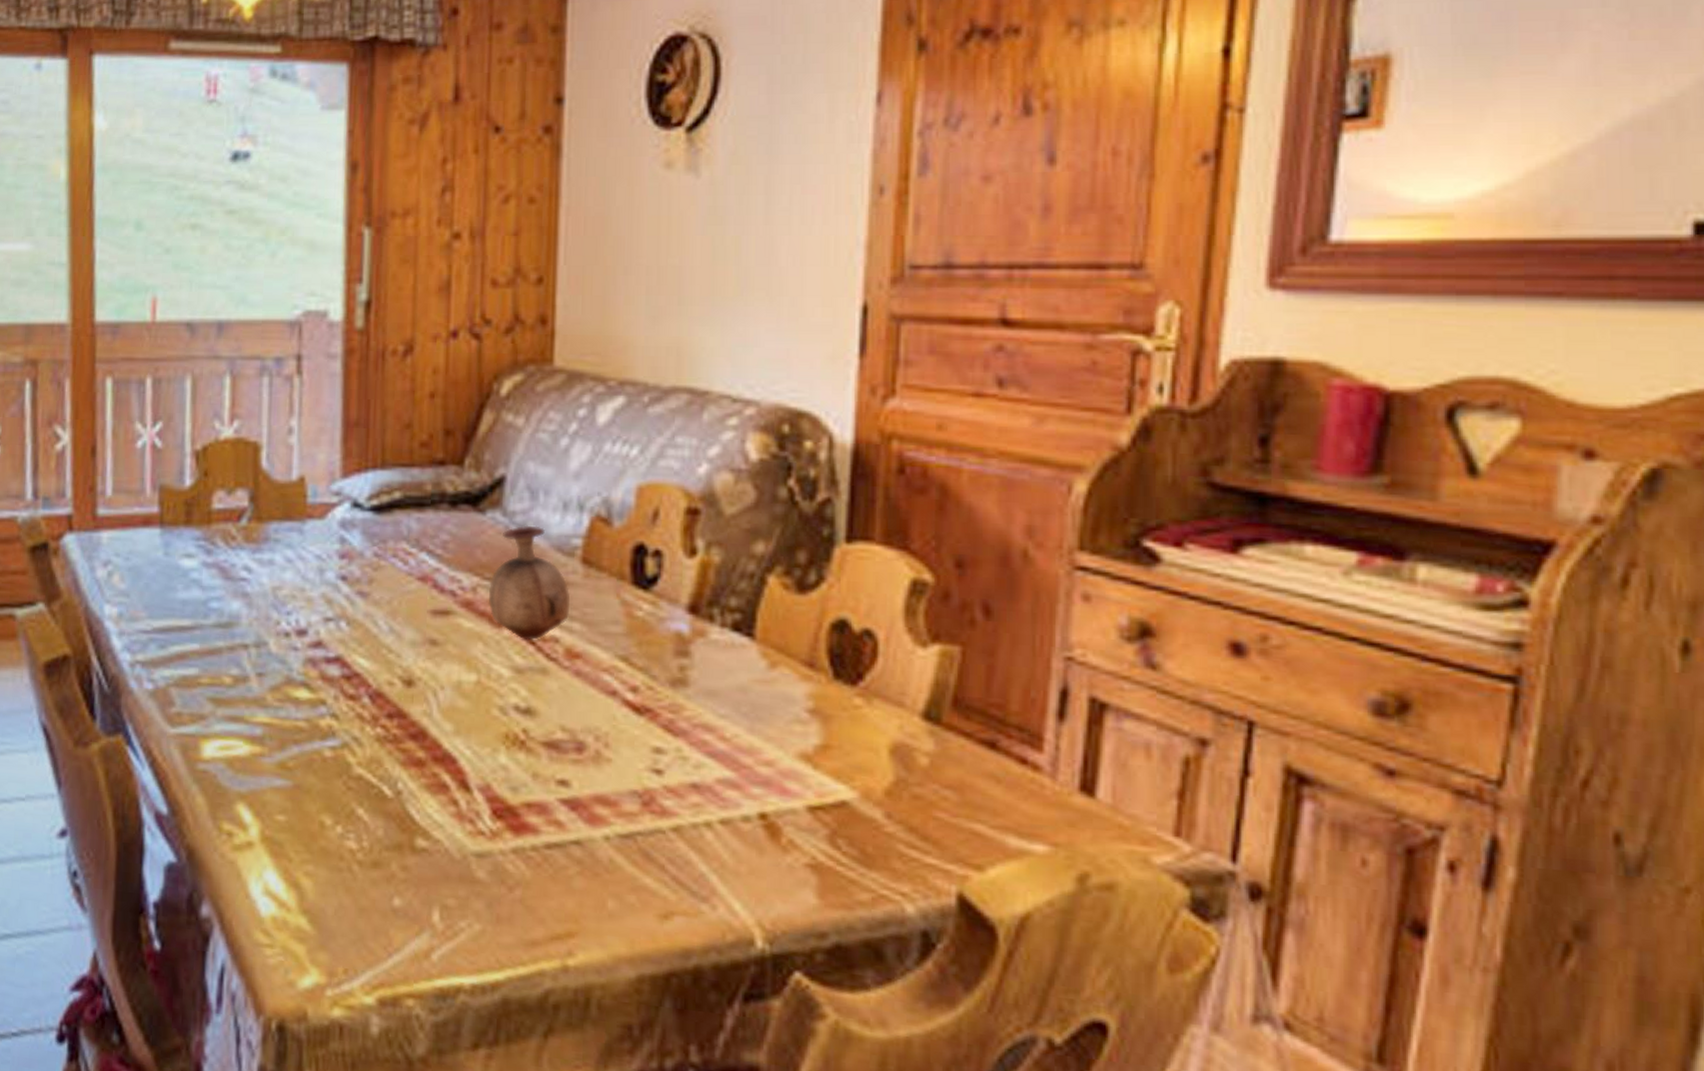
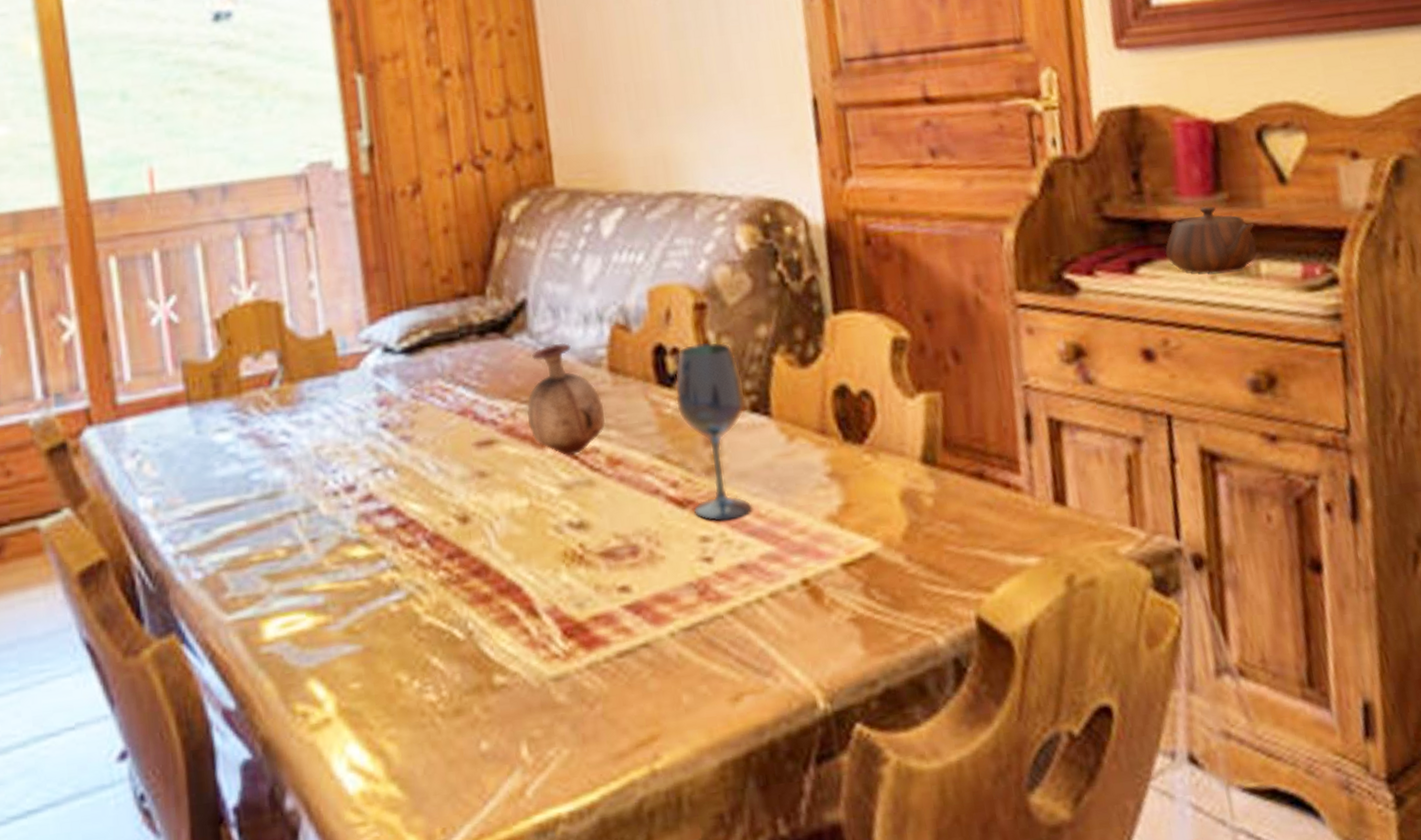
wineglass: none [650,549,728,737] -> present [675,342,751,521]
teapot: none [1287,489,1421,570] -> present [1165,206,1257,274]

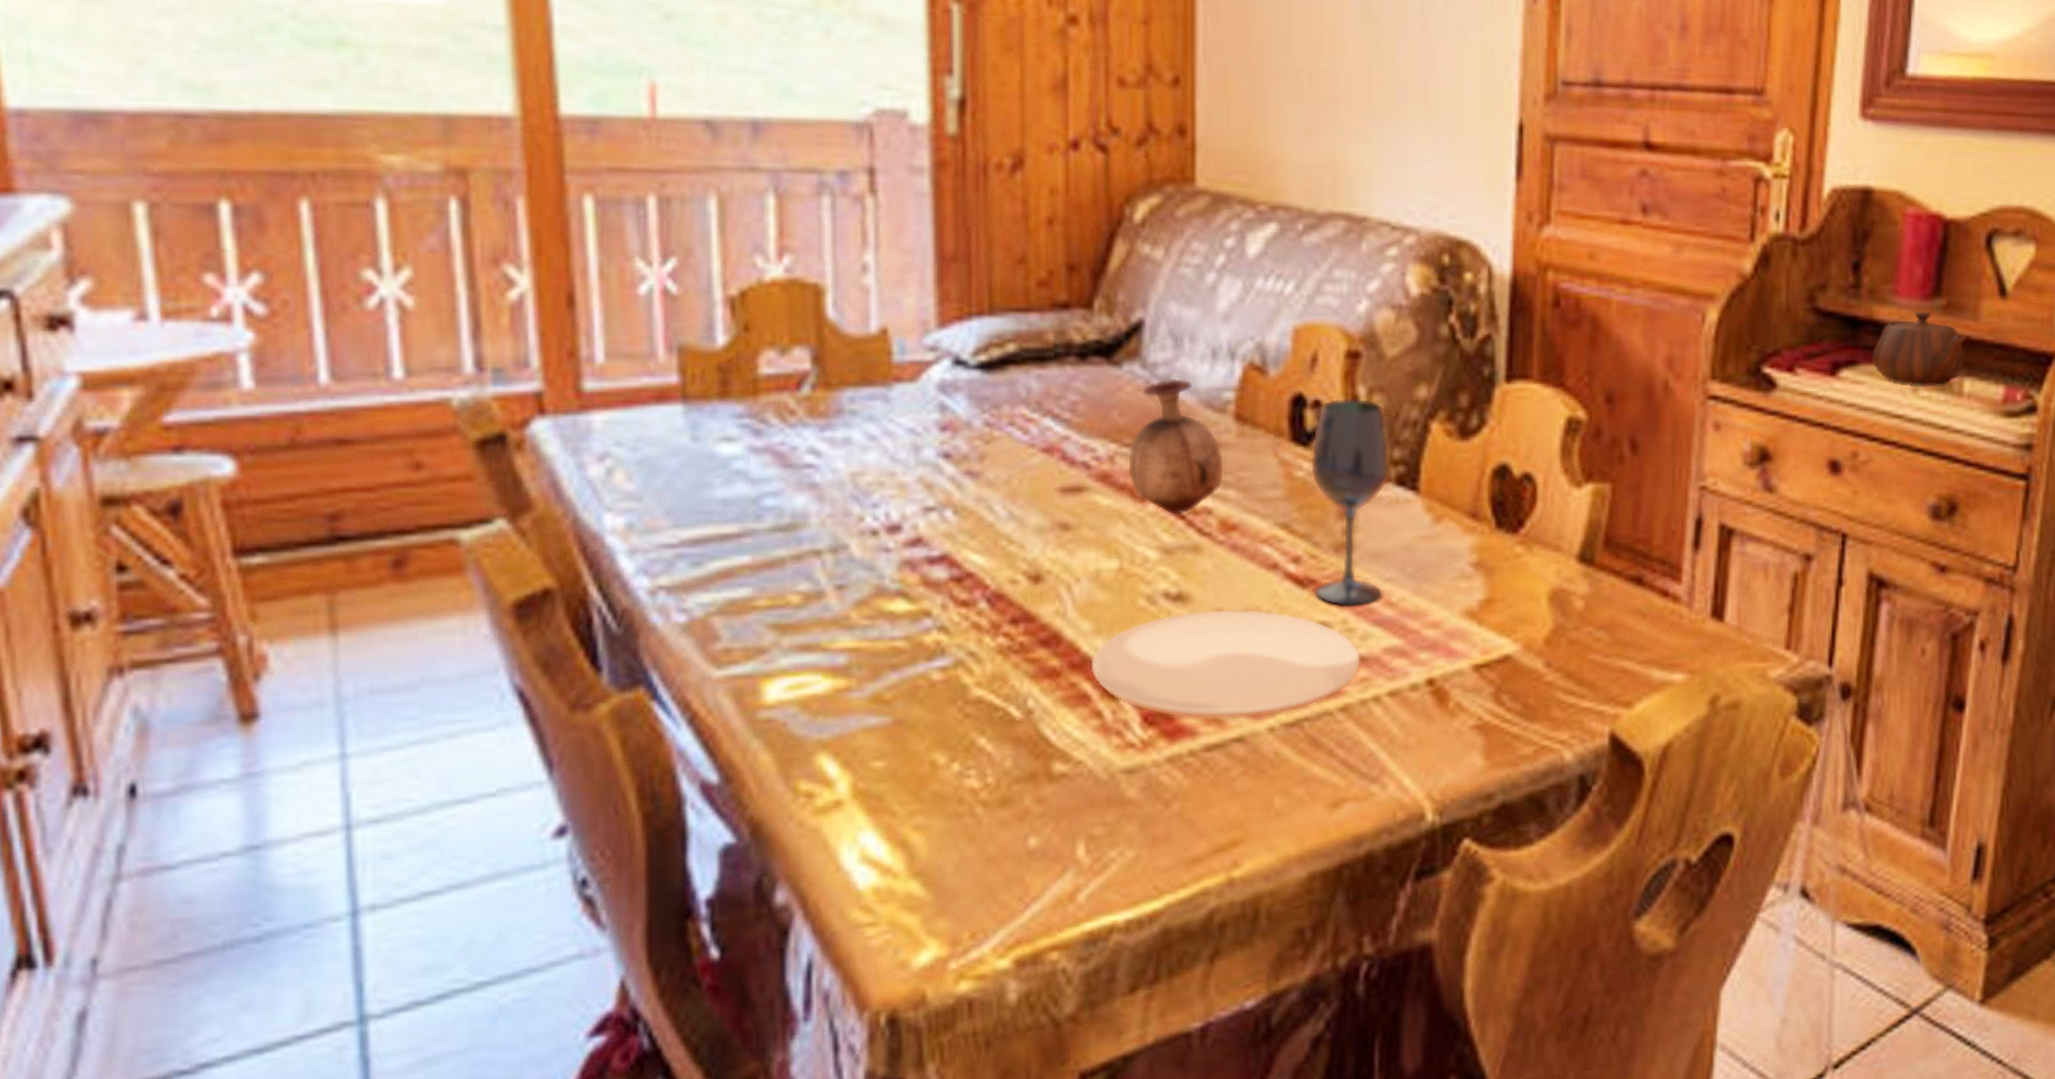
plate: none [516,531,741,630] -> present [1092,609,1360,720]

